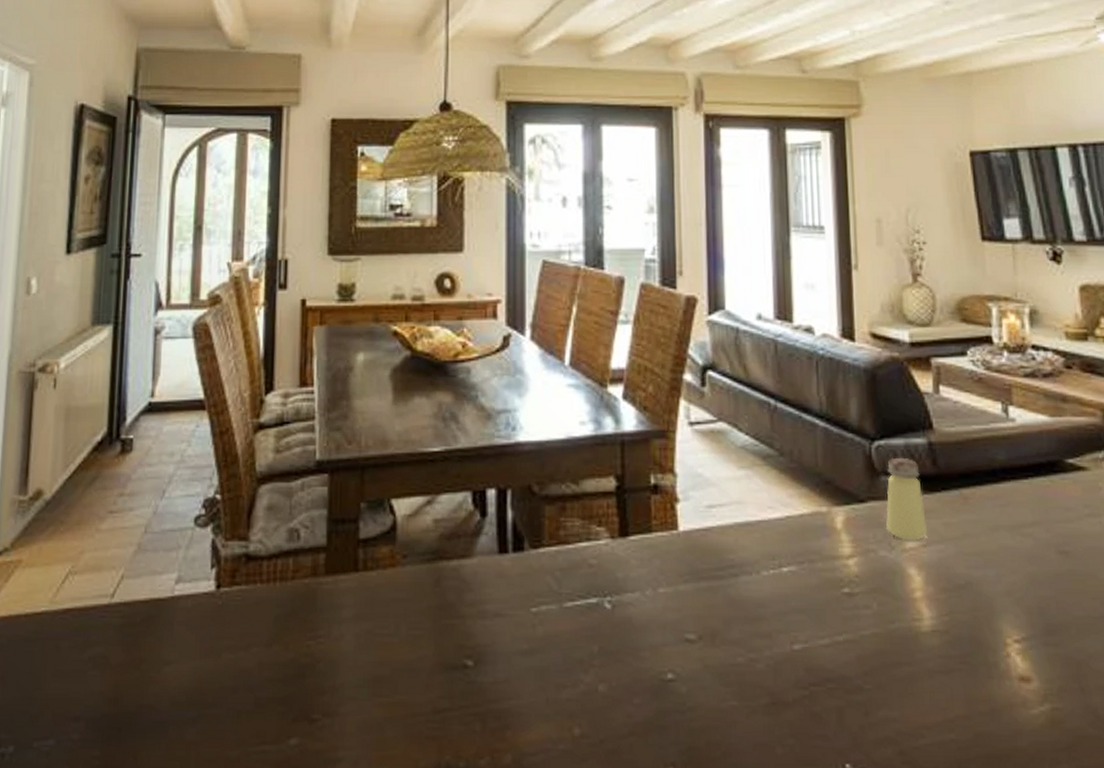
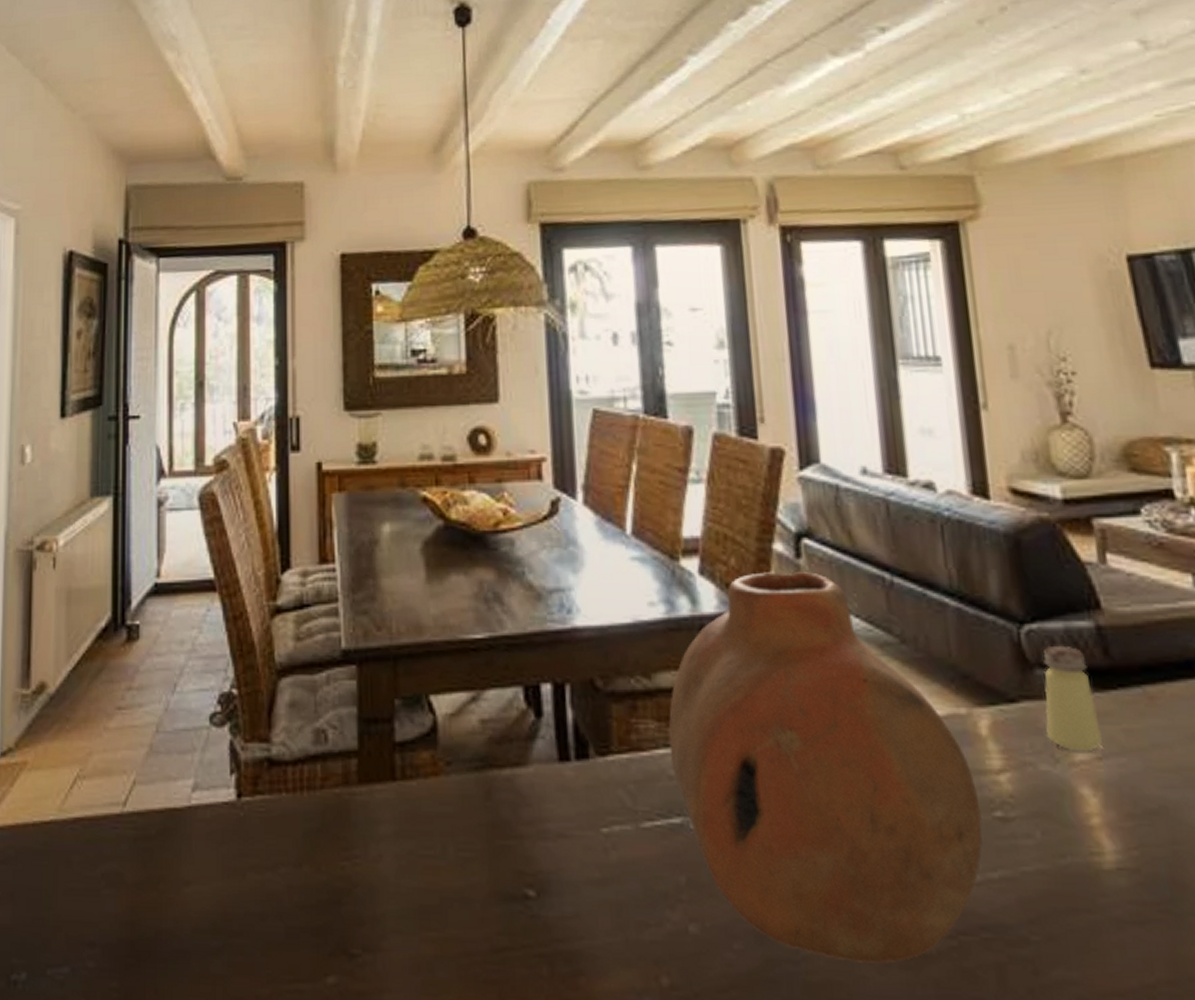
vase: none [591,398,833,711] -> present [668,572,983,963]

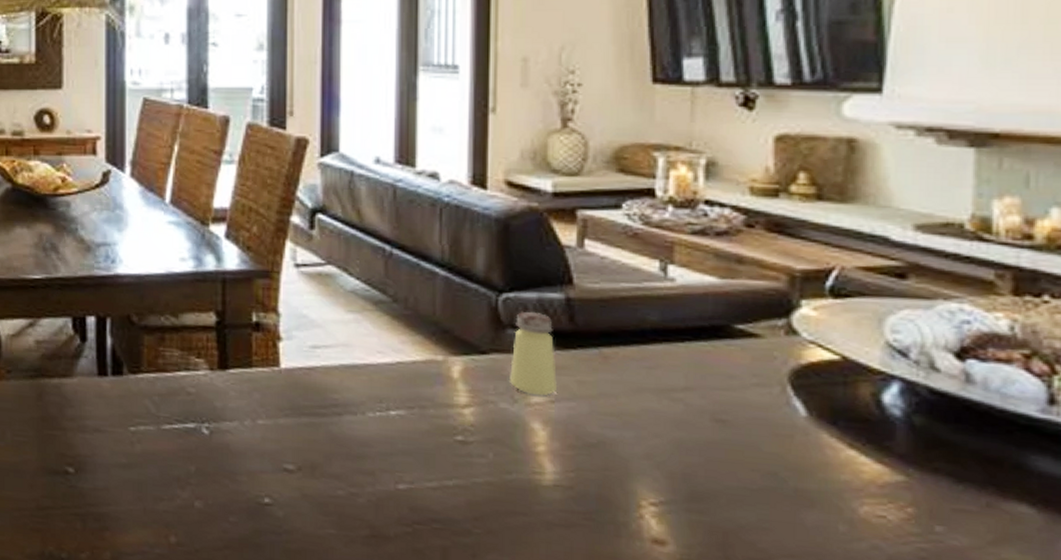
vase: present [668,572,983,963] -> none [189,239,445,540]

